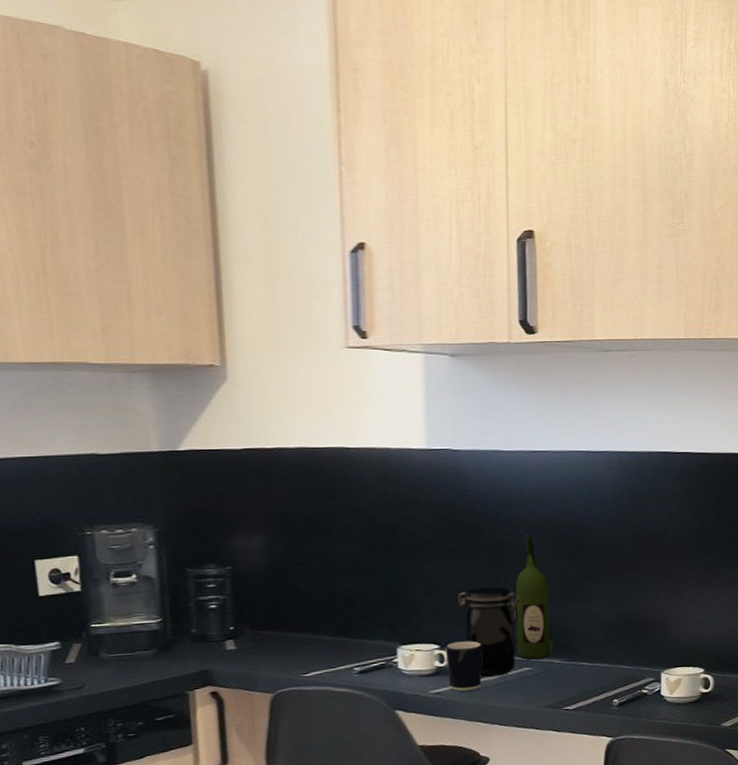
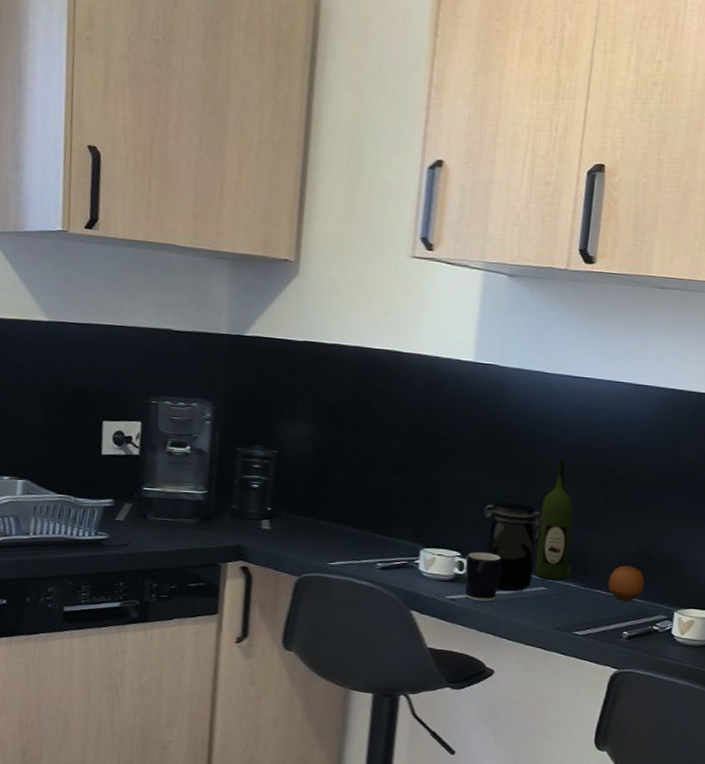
fruit: none [592,634,629,670] -> present [608,566,645,601]

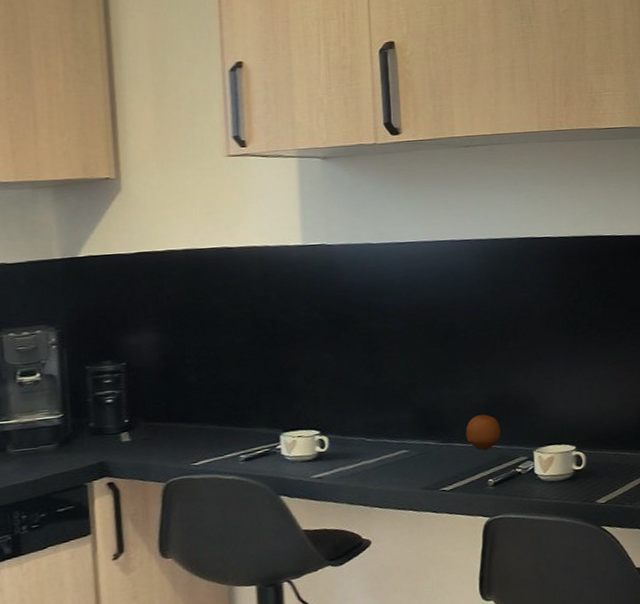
mug: present [464,552,502,602] -> none [325,425,361,476]
jar: present [484,502,544,591] -> none [335,372,394,460]
wine bottle: present [535,457,573,581] -> none [390,322,428,443]

